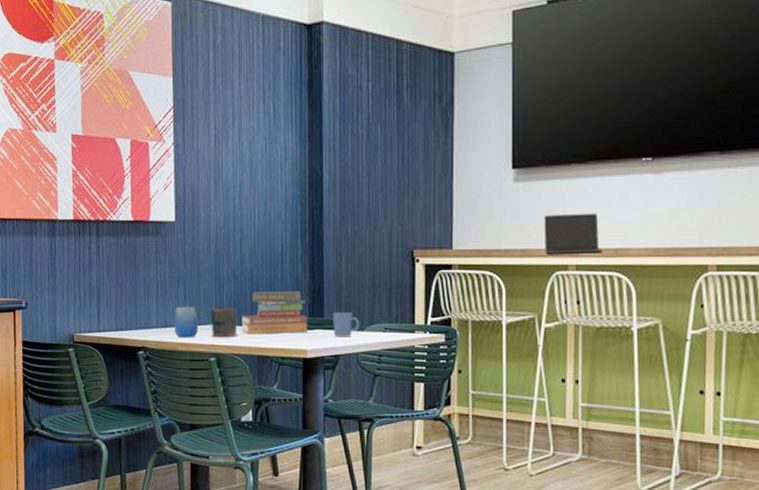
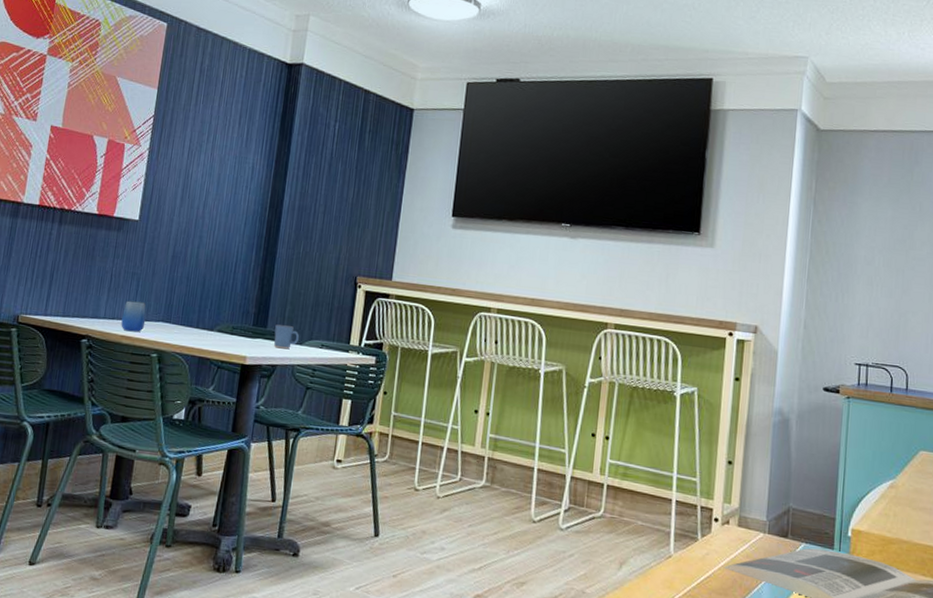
mug: present [210,307,238,337] -> none [157,307,185,336]
books: present [241,290,307,334] -> none [187,296,252,340]
laptop: present [544,214,603,254] -> none [472,261,522,301]

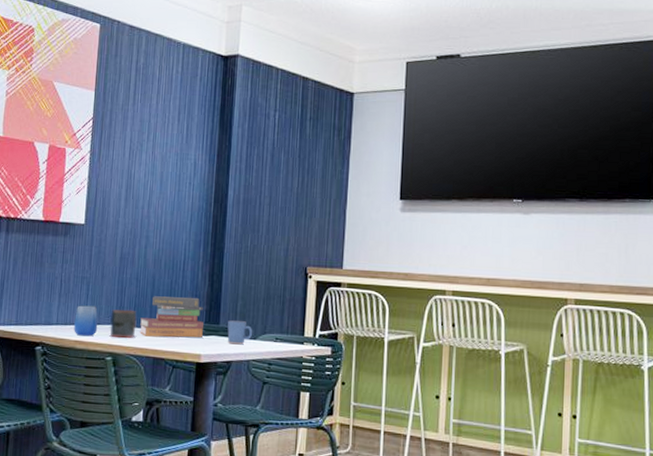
mug: none [157,307,185,336] -> present [110,309,137,338]
books: none [187,296,252,340] -> present [140,296,203,338]

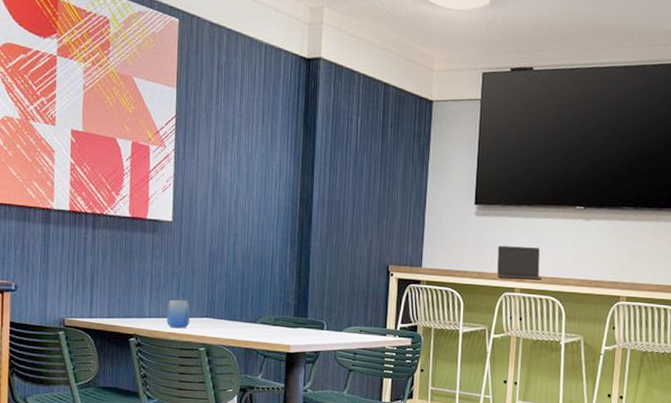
mug: present [110,309,137,338] -> none [202,303,228,330]
books: present [140,296,203,338] -> none [231,291,292,330]
mug: present [227,320,253,345] -> none [315,314,339,336]
laptop: none [425,243,477,282] -> present [497,245,542,280]

